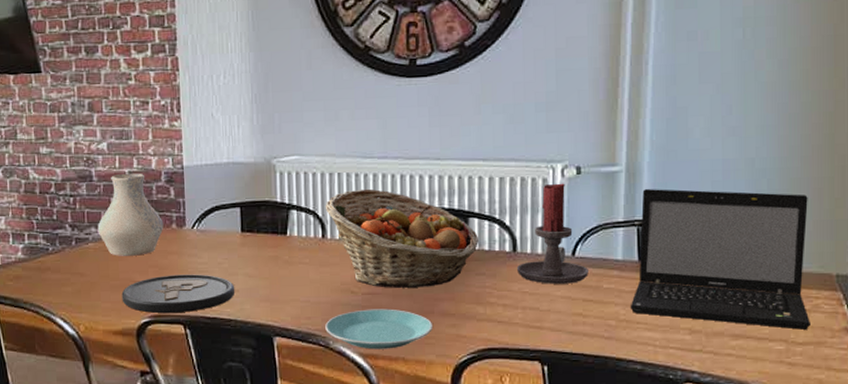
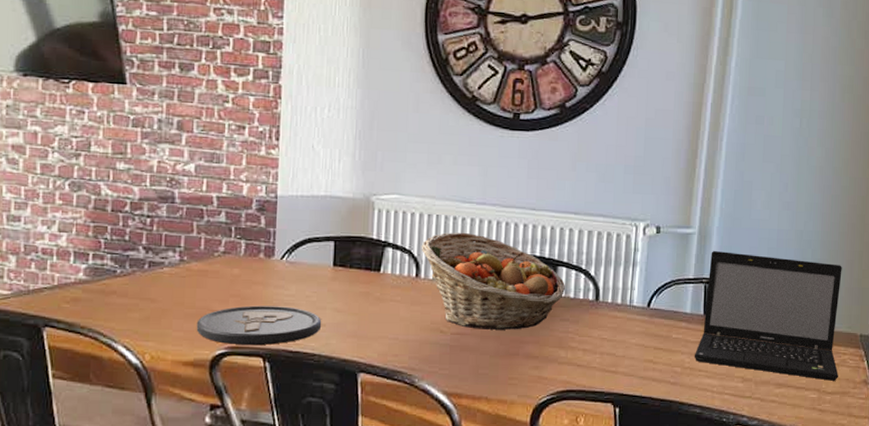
vase: present [97,173,164,256] -> none [175,197,251,284]
plate: present [325,308,433,350] -> none [412,349,517,389]
candle holder: present [517,183,588,284] -> none [598,240,661,332]

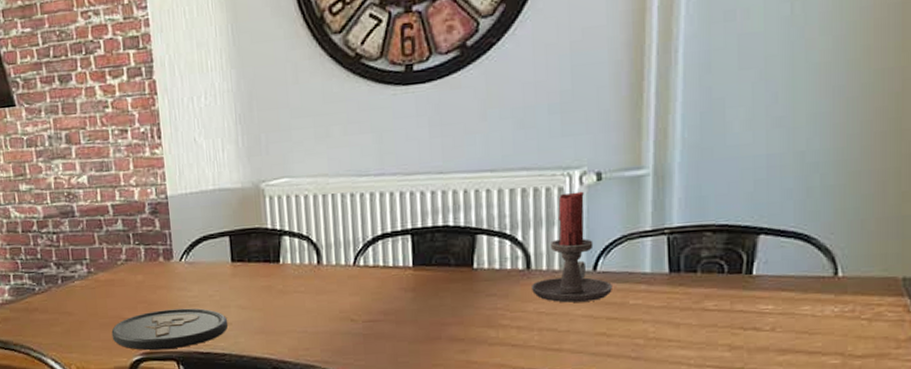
fruit basket: present [421,232,566,330] -> none [319,209,489,314]
candle holder: none [598,240,661,332] -> present [532,191,612,303]
laptop: present [694,251,842,381] -> none [660,189,871,341]

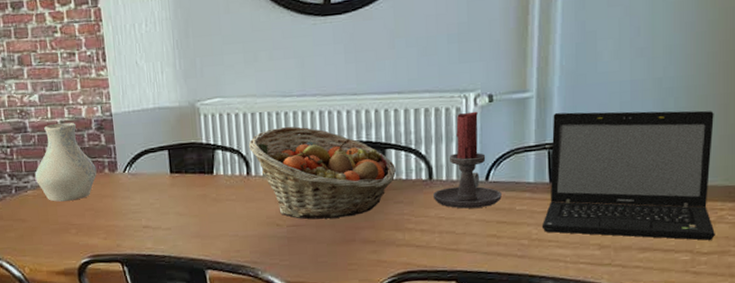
vase: none [83,205,151,293] -> present [35,122,97,202]
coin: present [111,308,228,350] -> none [61,215,168,253]
fruit basket: none [319,209,489,314] -> present [248,126,397,219]
laptop: none [660,189,871,341] -> present [541,110,715,240]

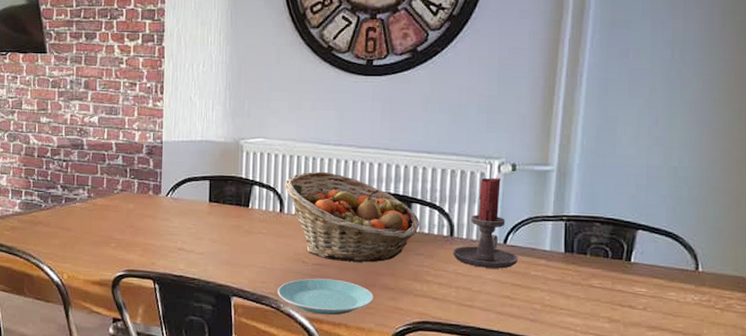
vase: present [35,122,97,202] -> none [85,144,142,217]
plate: none [253,239,355,278] -> present [278,278,374,316]
laptop: present [541,110,715,240] -> none [554,188,726,327]

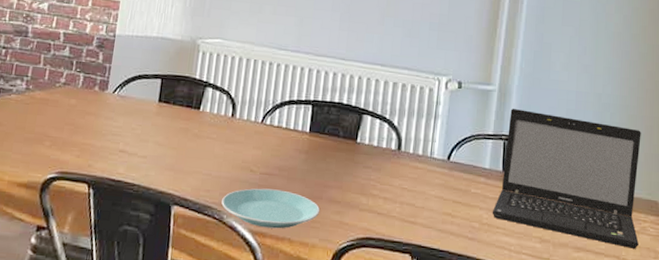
fruit basket: present [284,171,420,262] -> none [238,76,370,174]
candle holder: present [453,177,518,269] -> none [400,94,460,185]
laptop: none [554,188,726,327] -> present [492,109,641,249]

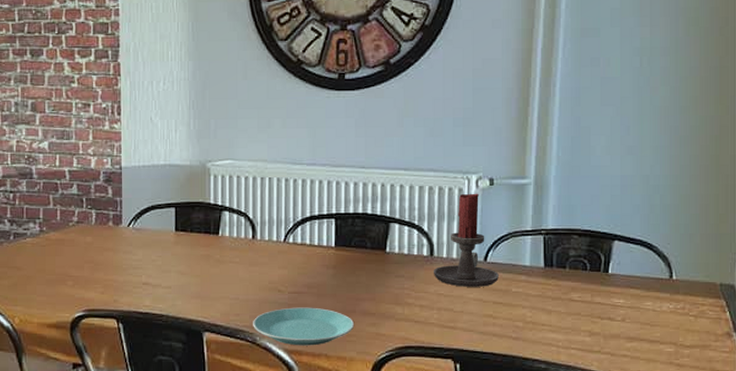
candle holder: none [400,94,460,185] -> present [434,193,499,287]
laptop: present [492,109,641,249] -> none [536,201,697,334]

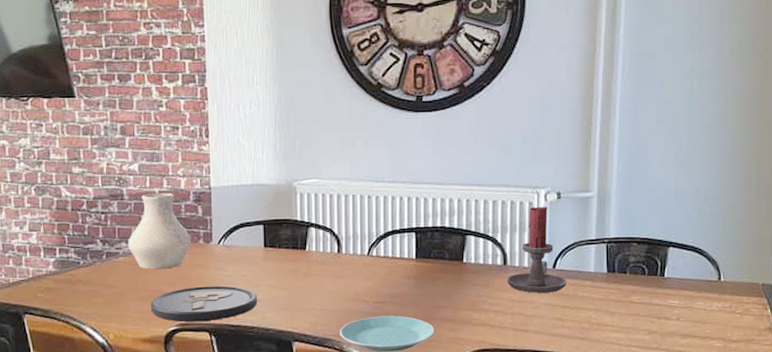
vase: none [36,172,101,252] -> present [128,192,192,269]
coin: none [57,270,168,308] -> present [150,285,258,322]

